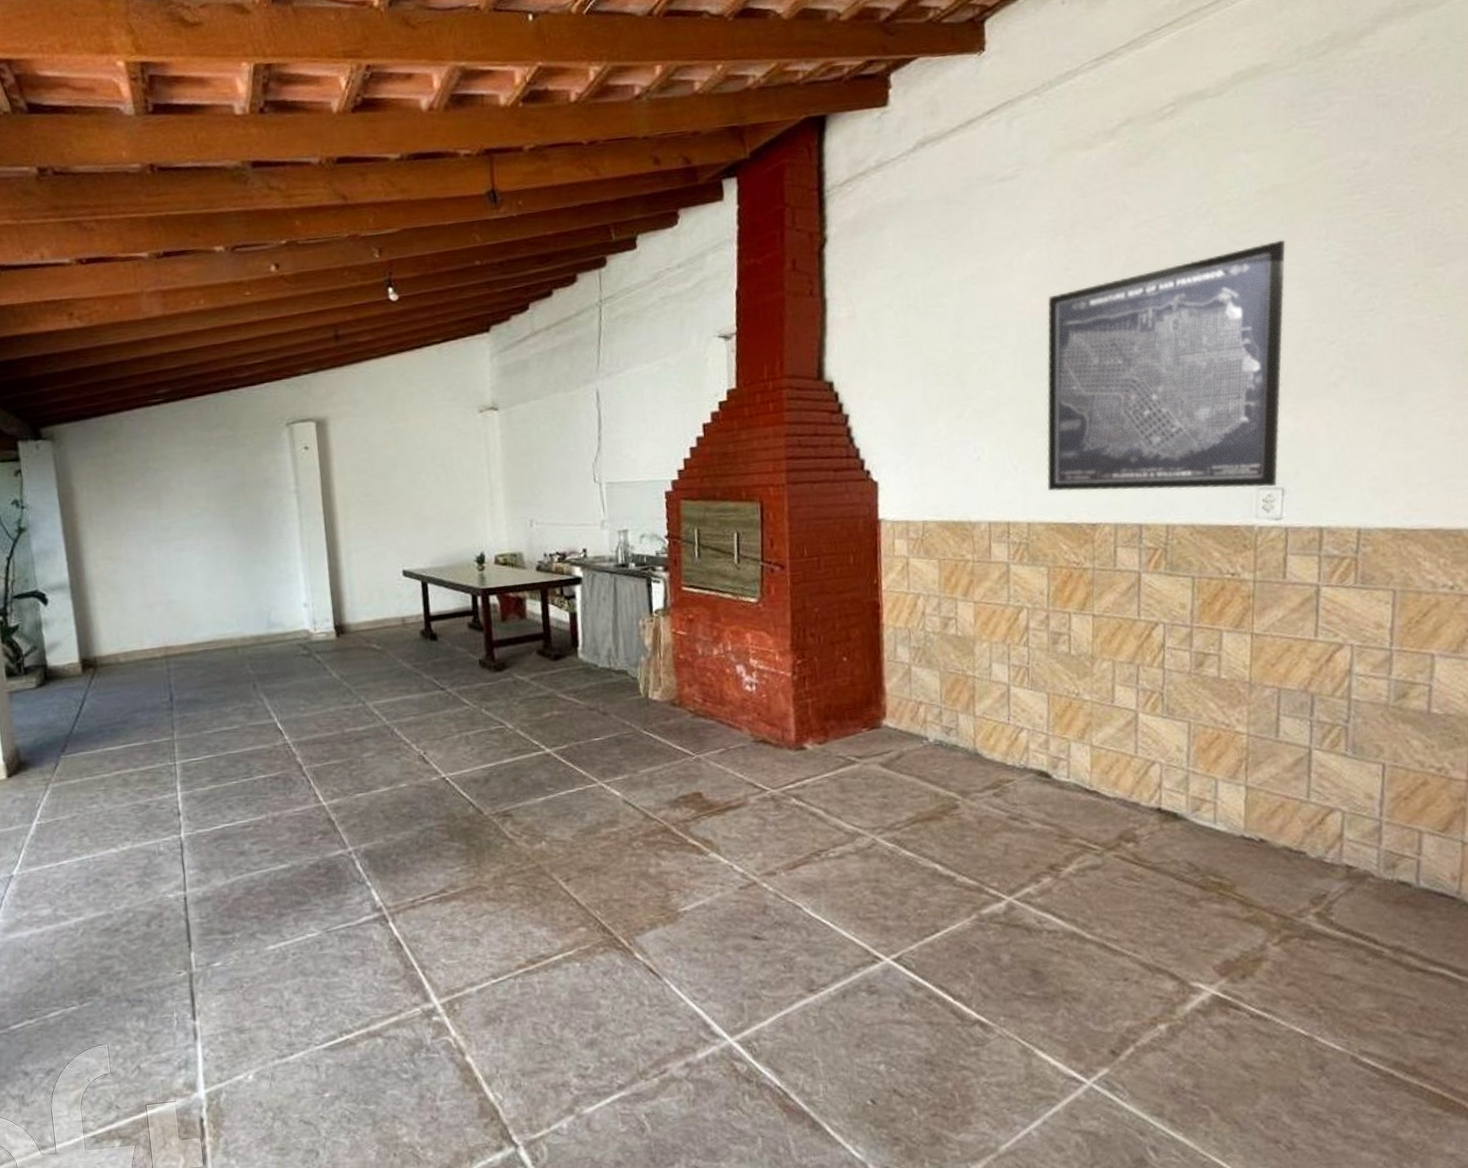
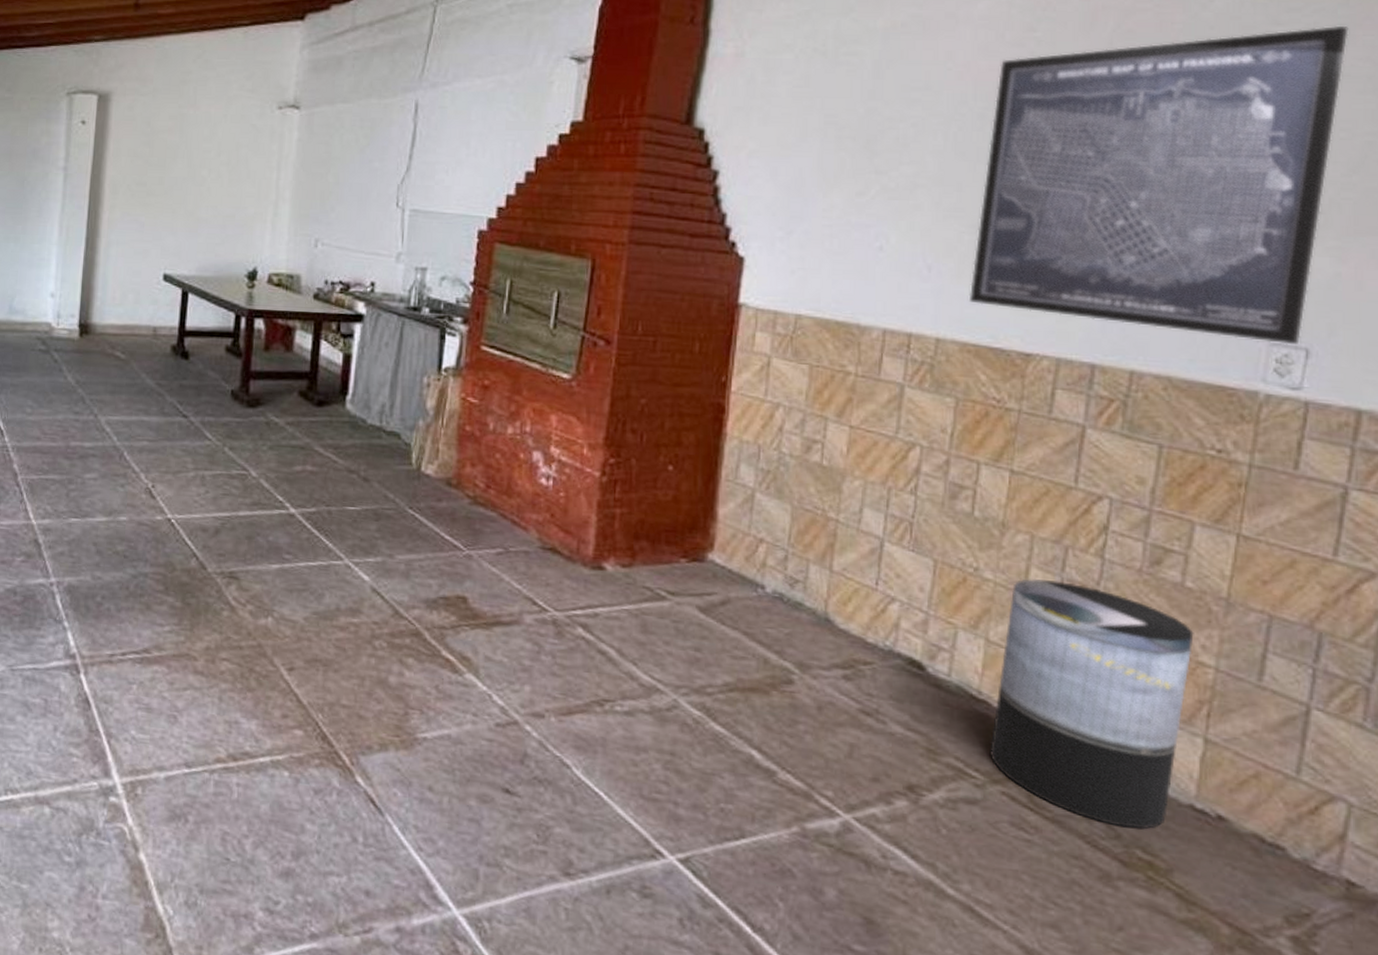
trash can: none [1102,691,1231,863] -> present [990,578,1194,829]

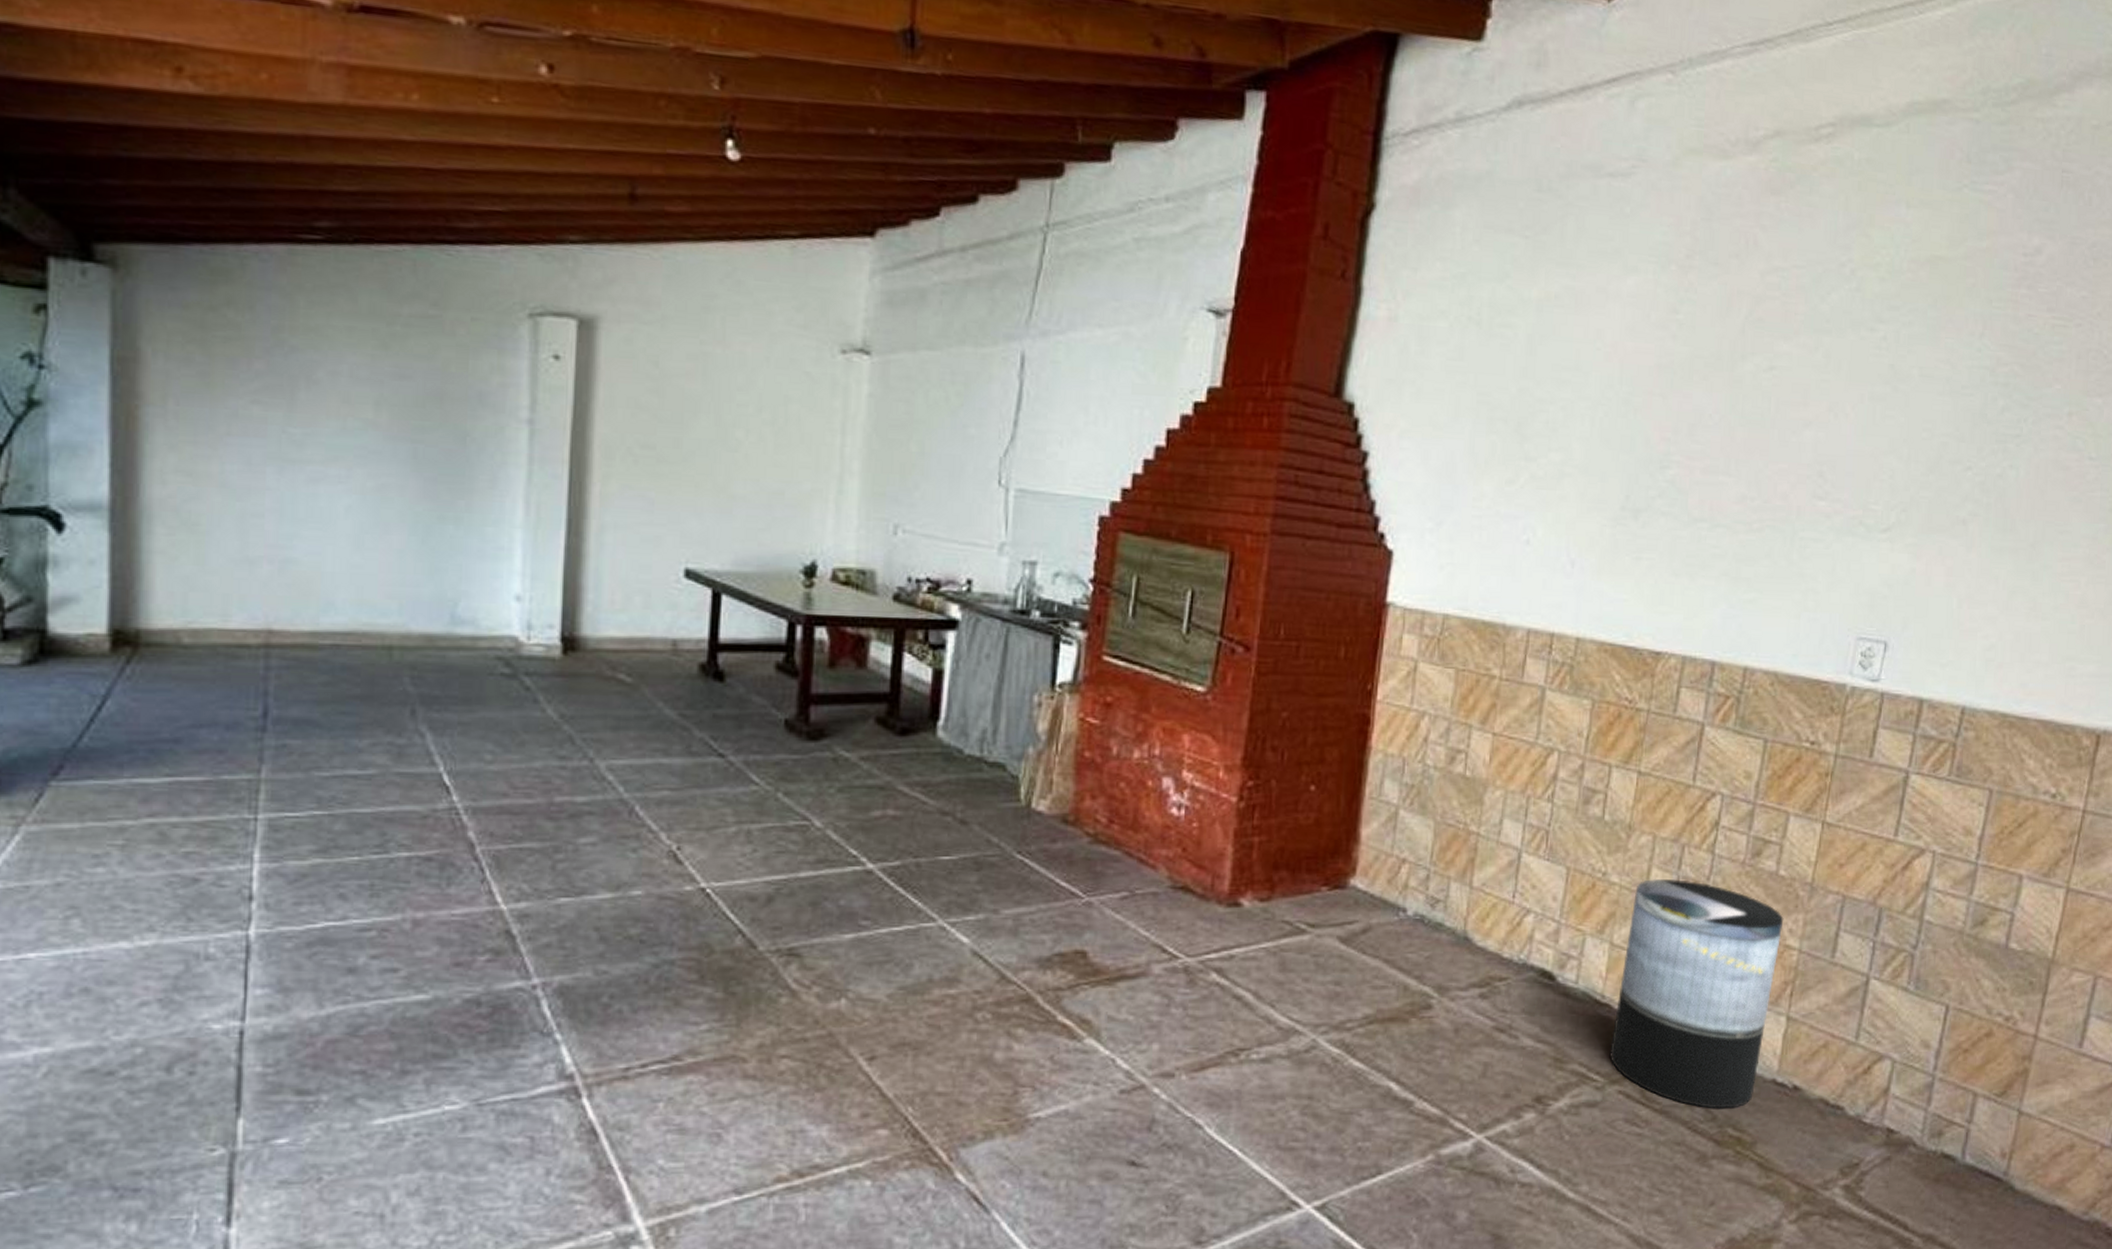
wall art: present [969,25,1349,345] -> none [1607,326,1935,639]

